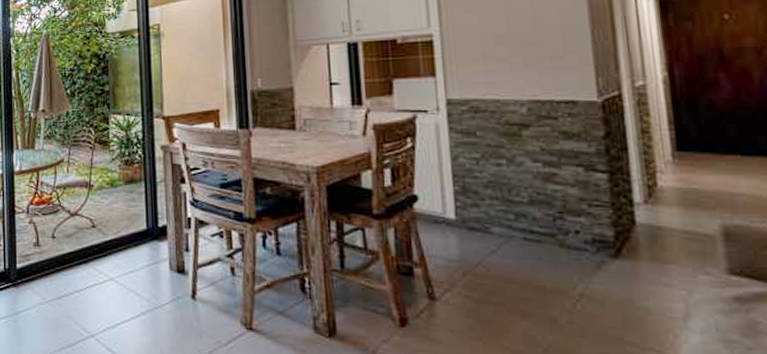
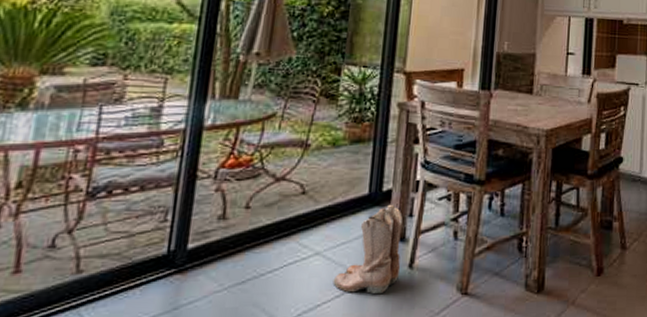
boots: none [127,238,185,321] -> present [333,204,403,295]

